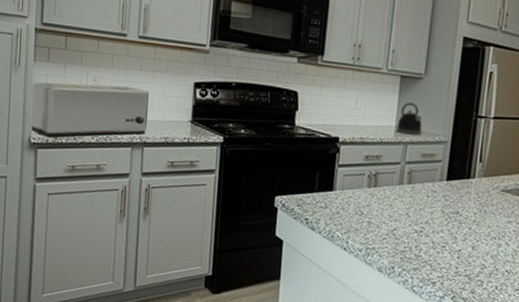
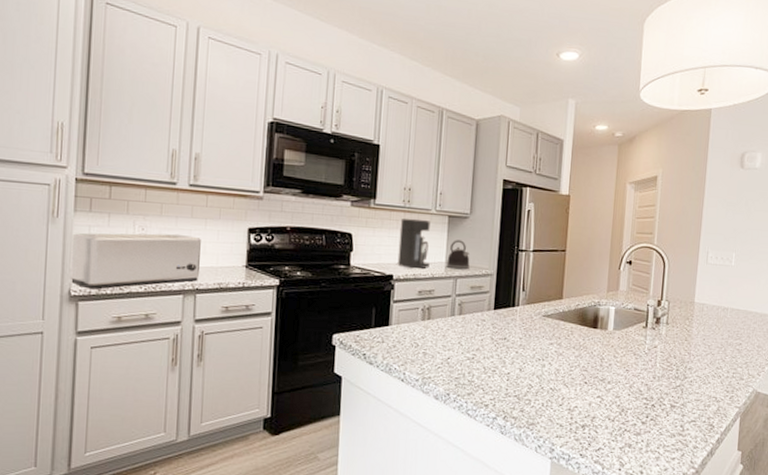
coffee maker: none [344,76,381,132] -> present [397,217,430,269]

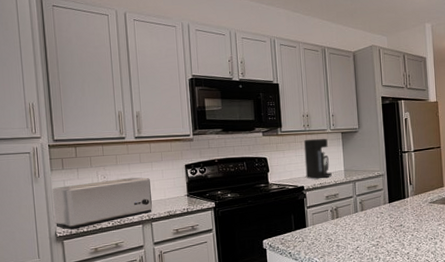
kettle: present [446,240,470,270] -> none [345,150,364,175]

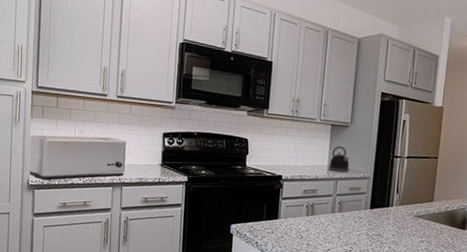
coffee maker: present [303,138,332,179] -> none [286,126,315,171]
kettle: none [345,150,364,175] -> present [328,146,350,173]

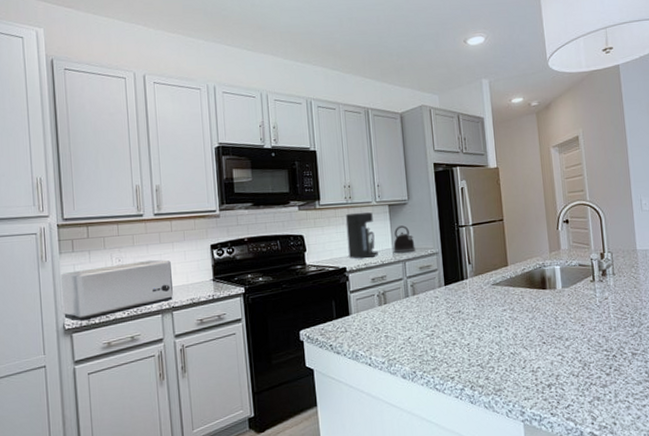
coffee maker: none [286,126,315,171] -> present [345,211,378,259]

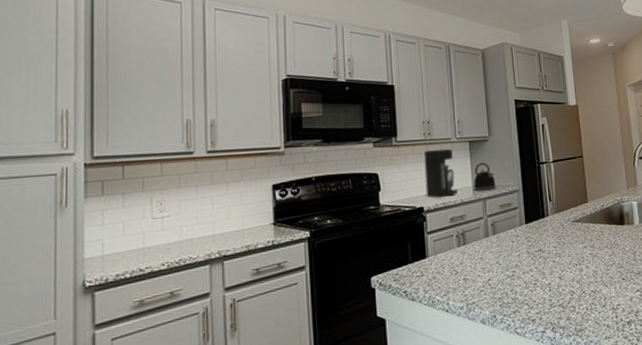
toaster: present [60,259,173,322] -> none [83,202,225,278]

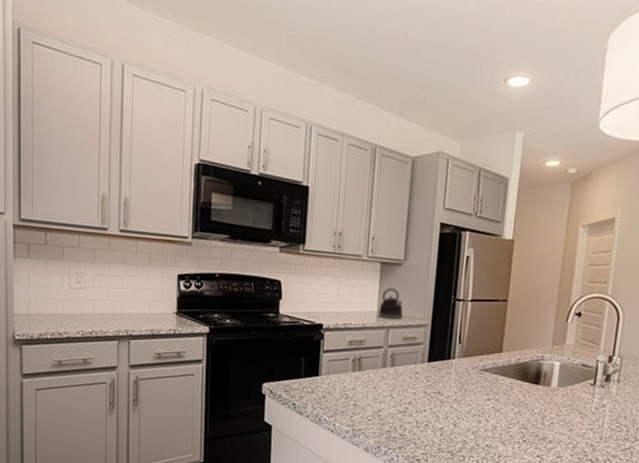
coffee maker: present [423,148,458,198] -> none [327,264,362,318]

